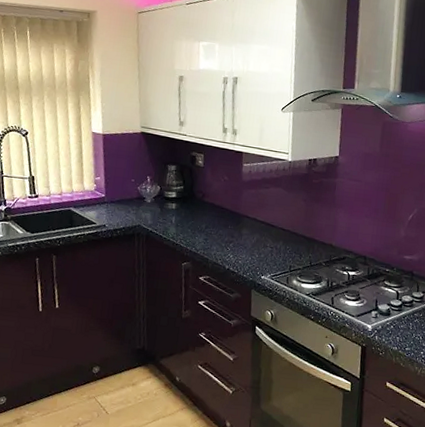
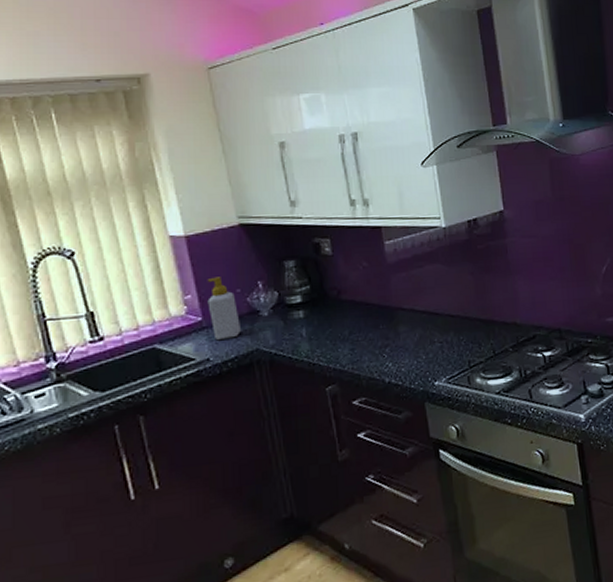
soap bottle: none [110,167,131,214] -> present [207,277,241,340]

